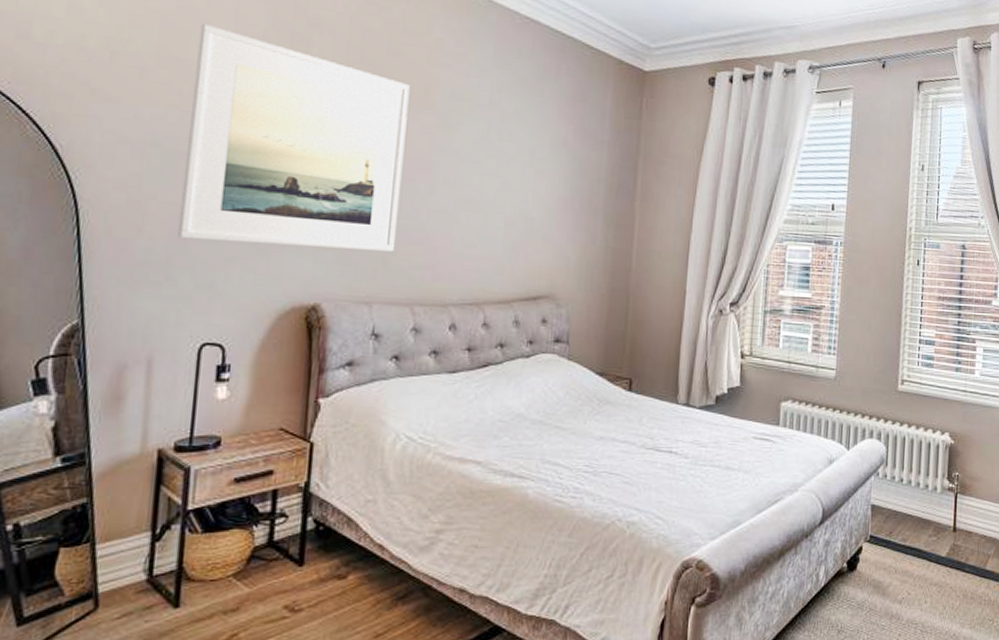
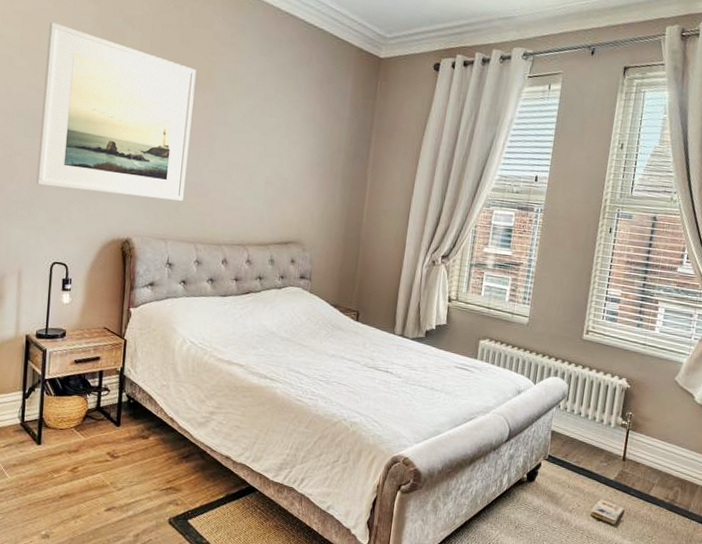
paperback book: none [922,581,961,612] -> present [590,499,625,526]

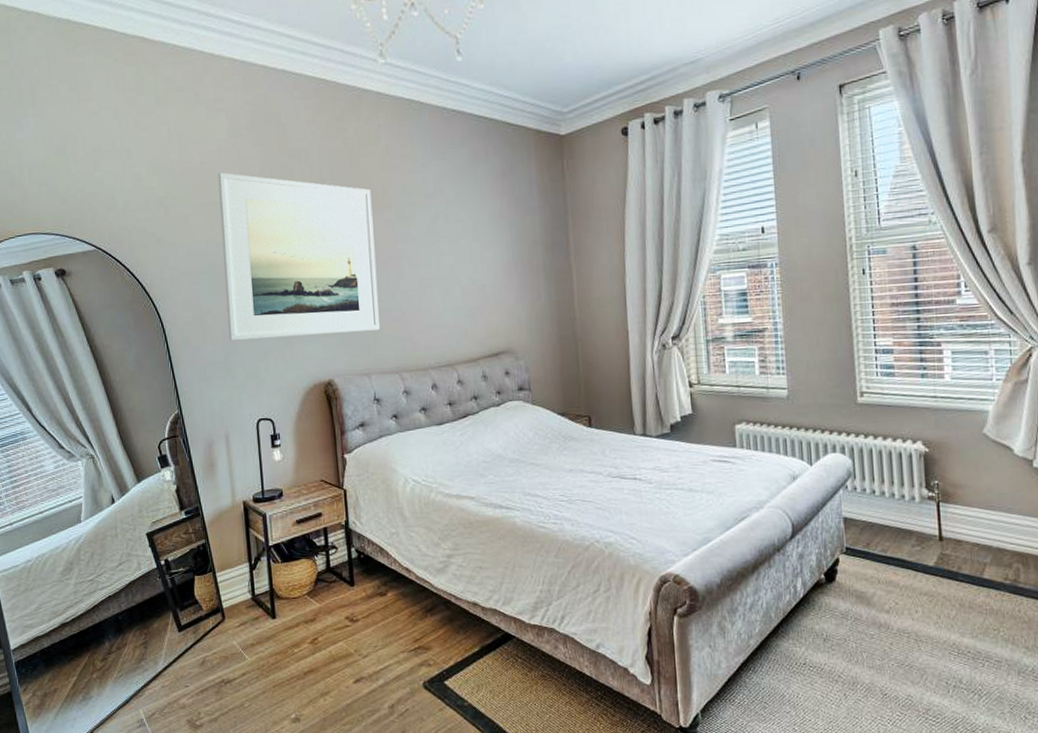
paperback book: present [590,499,625,526] -> none [913,591,958,622]

